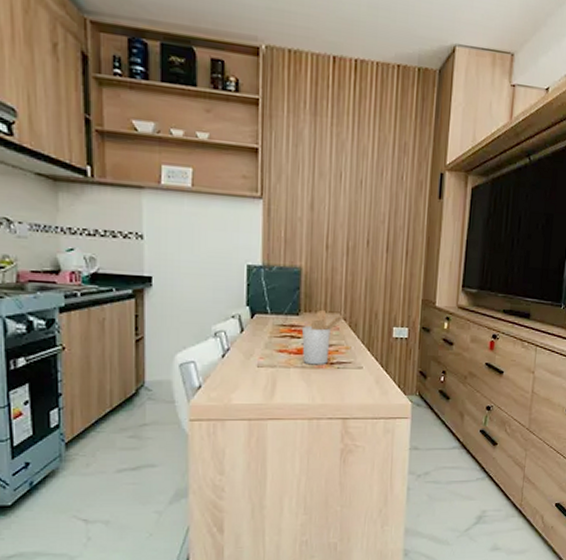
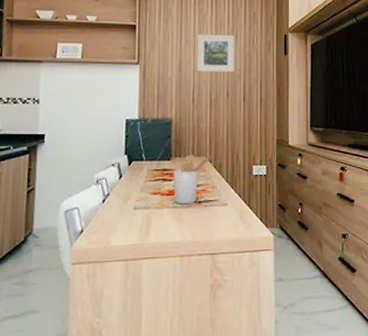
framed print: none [332,164,379,216] -> present [196,34,234,73]

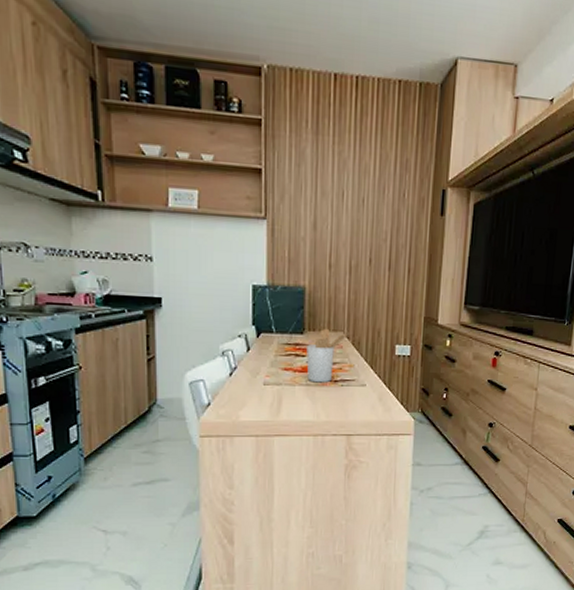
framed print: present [196,34,234,73] -> none [334,183,381,235]

